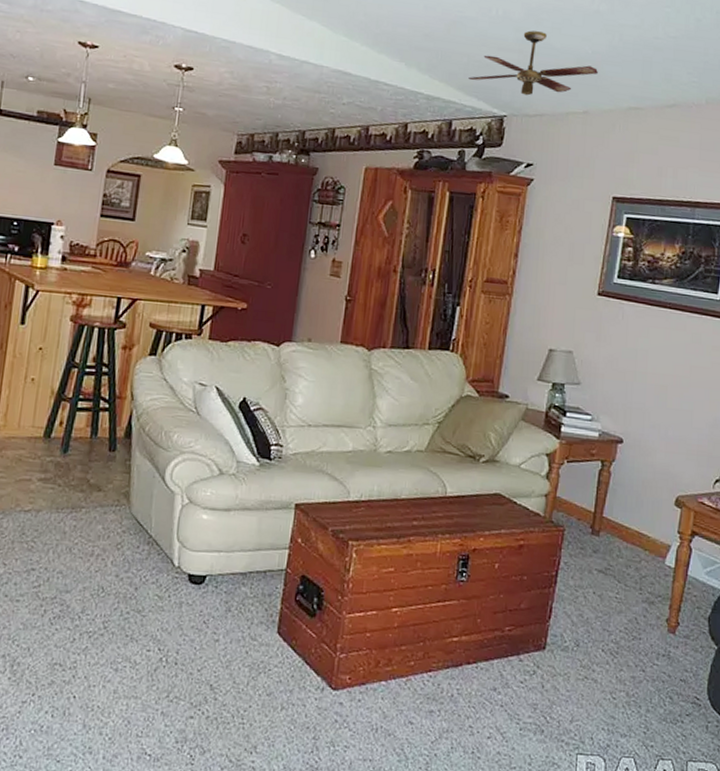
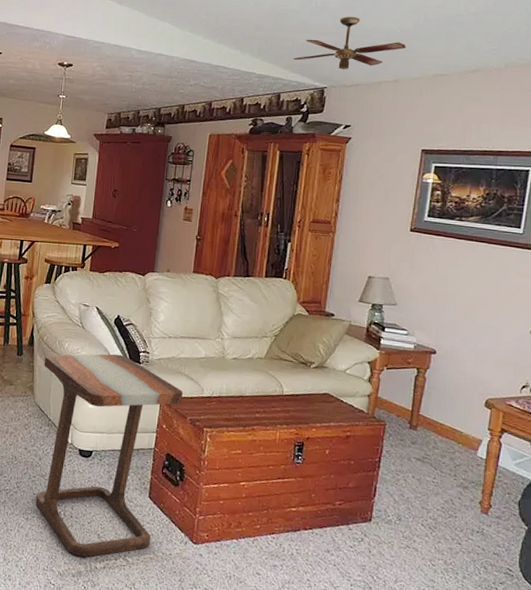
side table: none [127,447,325,742] -> present [35,354,187,575]

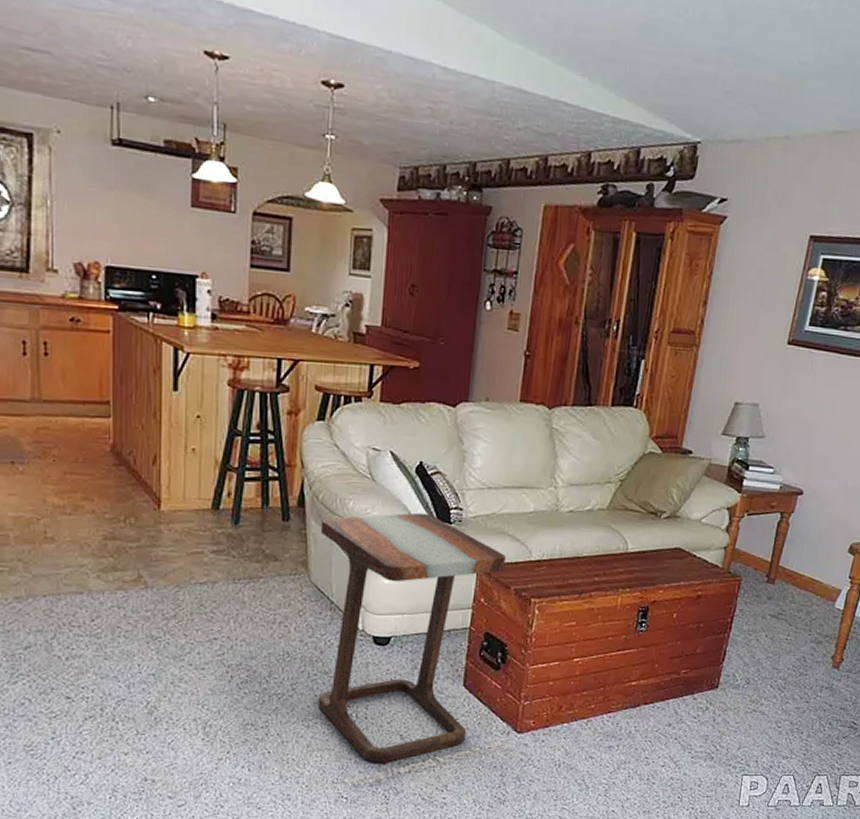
ceiling fan: present [293,16,406,70] -> none [660,36,804,118]

